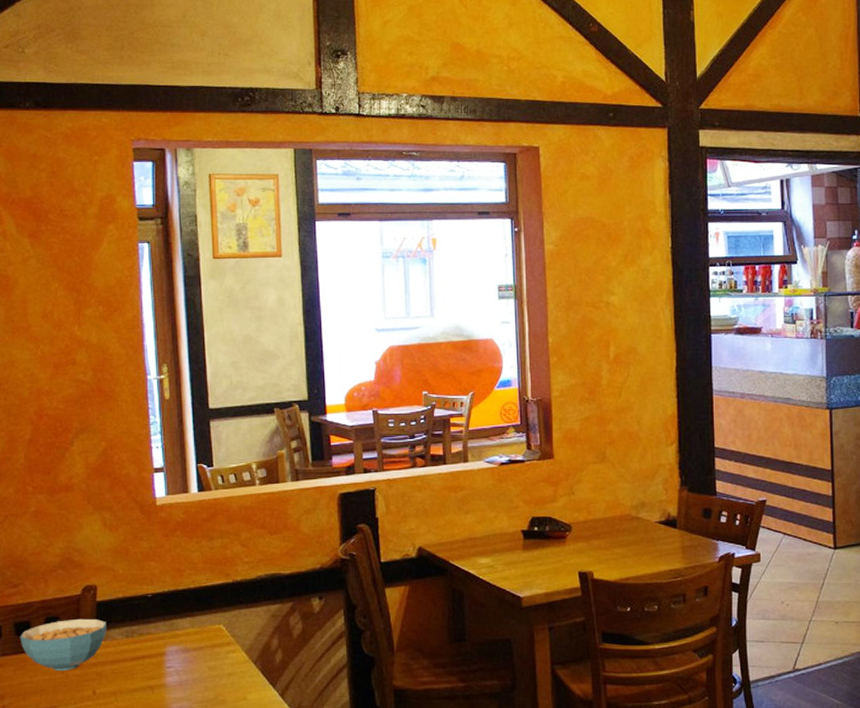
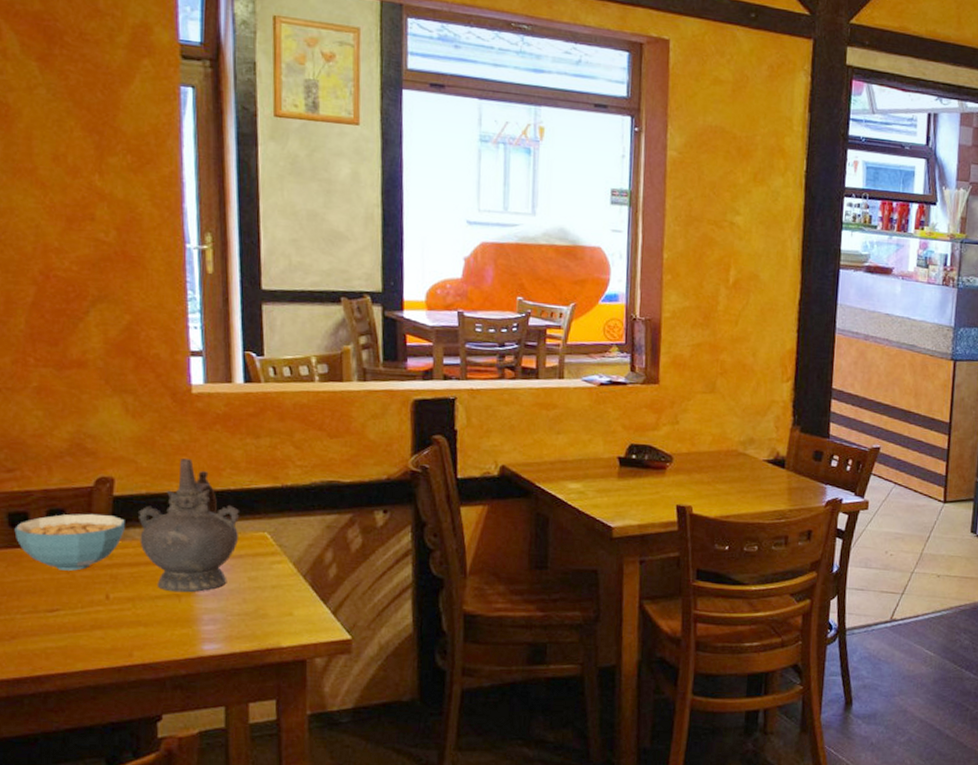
ceremonial vessel: none [116,563,200,685] -> present [137,457,240,593]

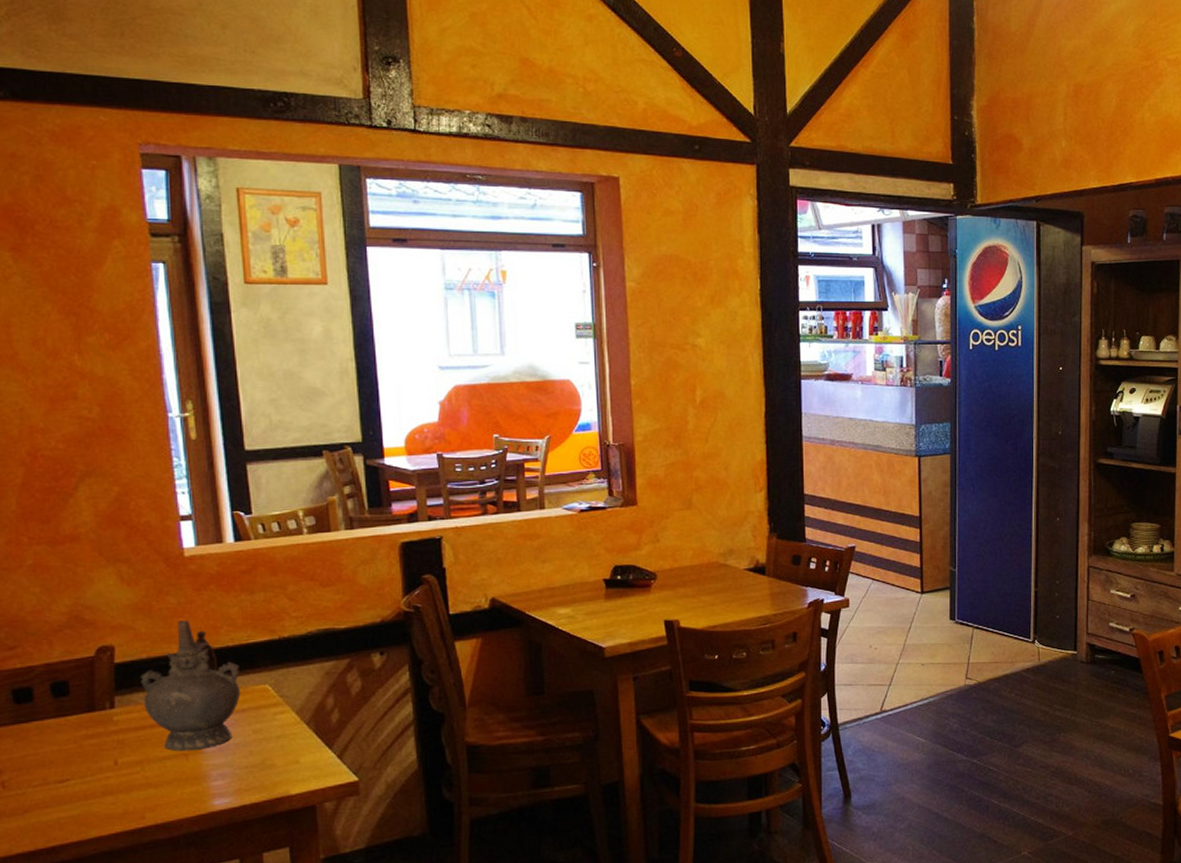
cereal bowl: present [14,513,125,571] -> none [19,682,128,741]

